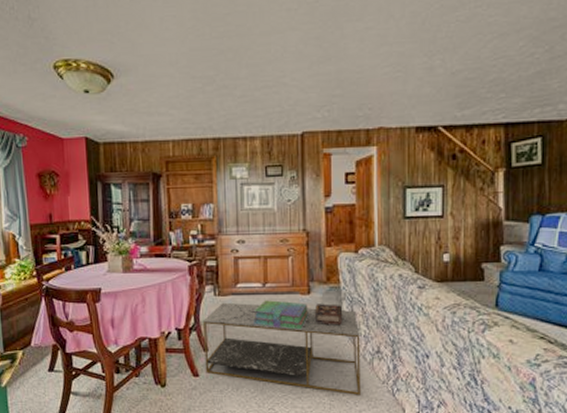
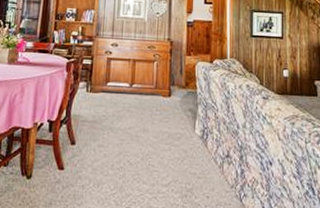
coffee table: present [204,302,361,395] -> none [70,98,213,199]
stack of books: present [252,300,310,331] -> none [118,99,169,131]
spell book: present [314,304,343,326] -> none [173,106,198,128]

